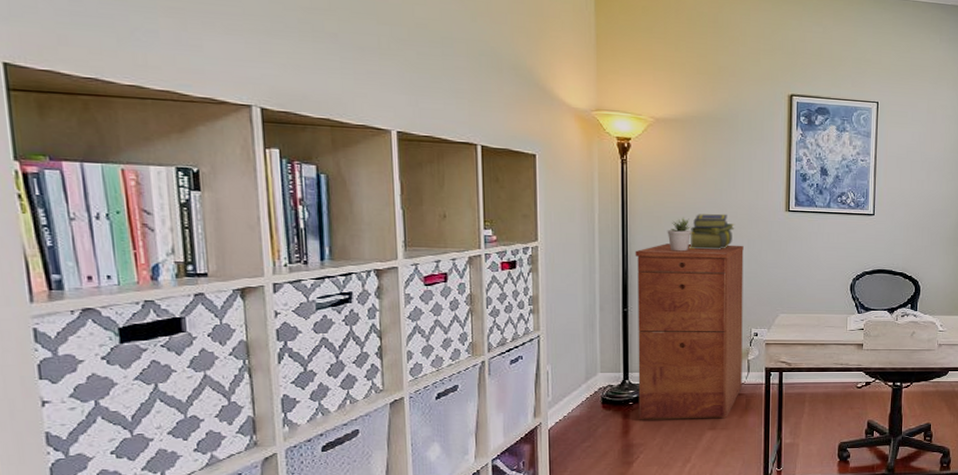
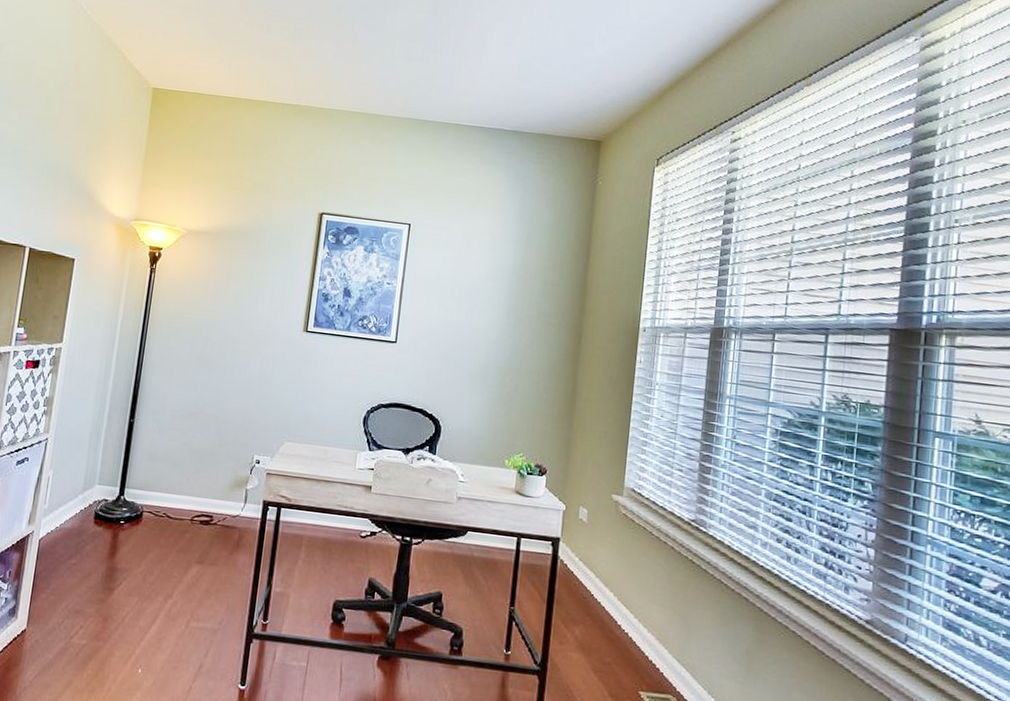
filing cabinet: present [635,244,744,420] -> none [127,355,257,553]
potted plant: present [667,217,691,252] -> none [183,329,207,366]
stack of books: present [689,213,735,250] -> none [202,327,251,367]

